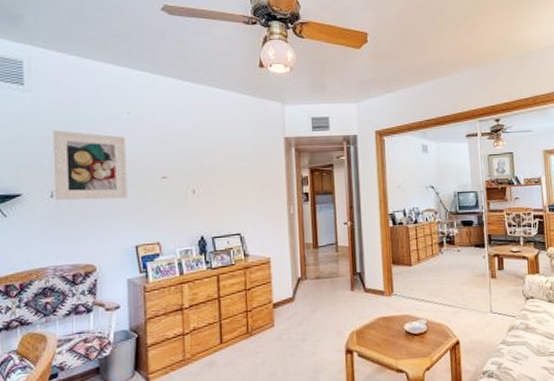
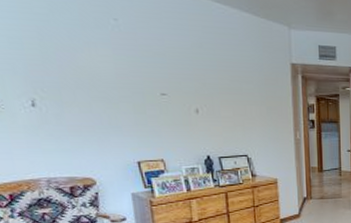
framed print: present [53,130,127,200] -> none [23,31,124,113]

